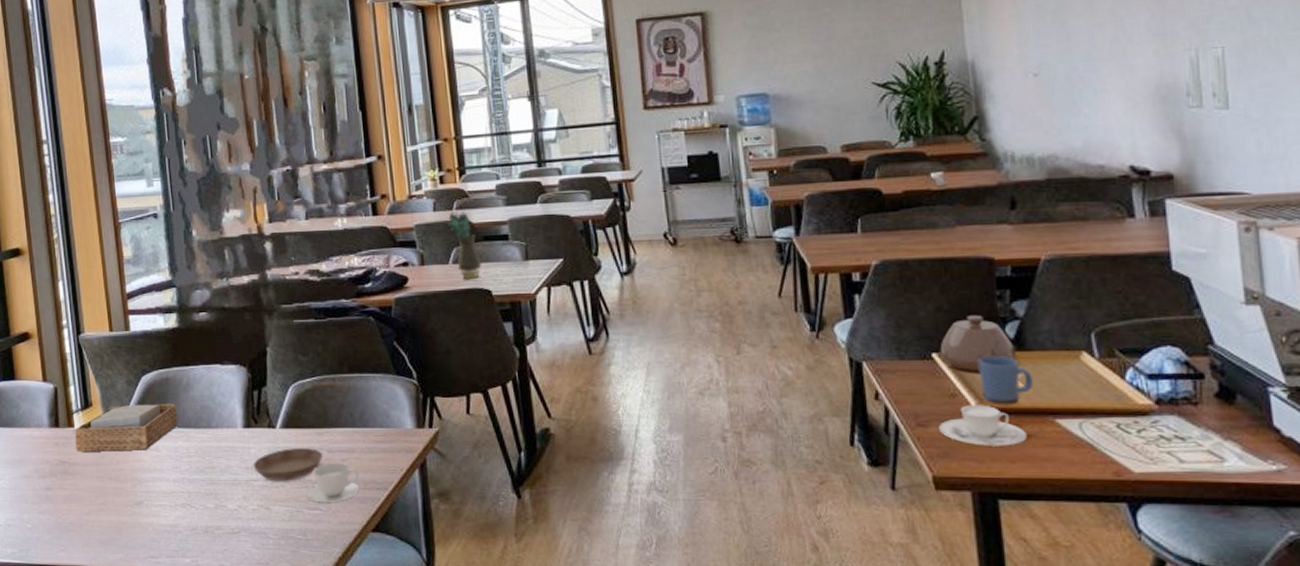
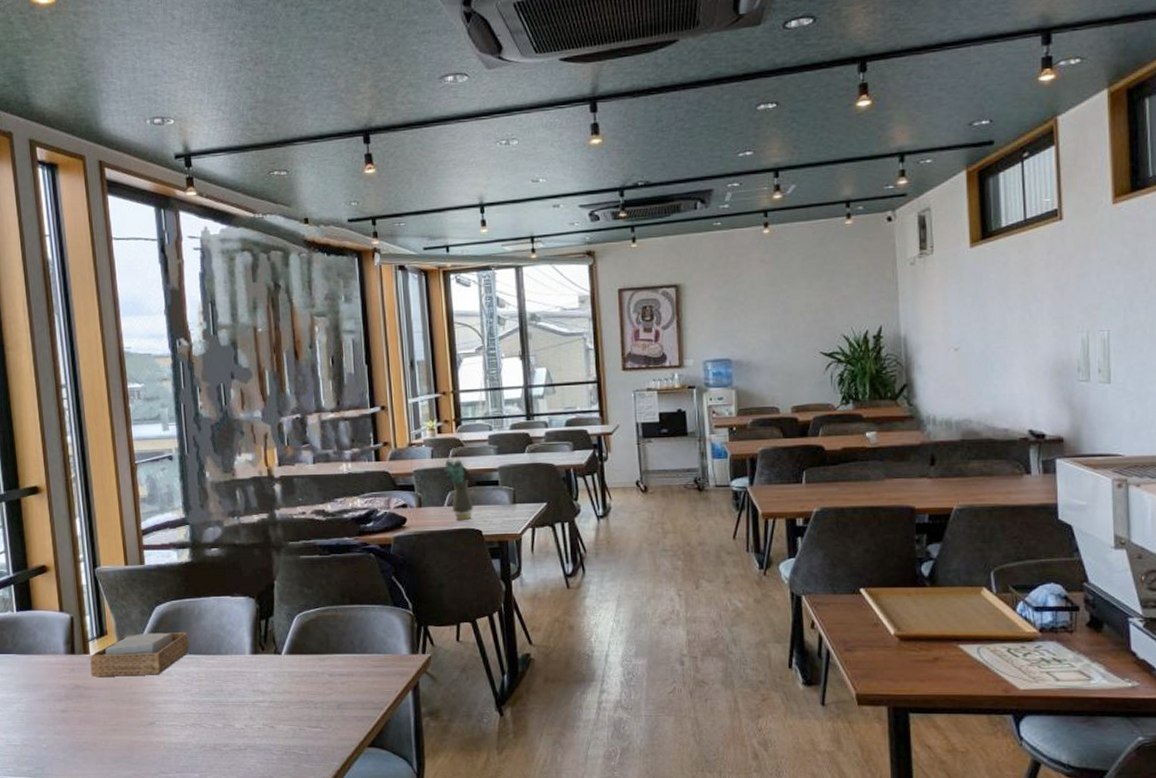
saucer: present [253,447,324,482] -> none [259,671,325,703]
teacup: present [307,463,360,502] -> none [309,685,358,721]
teacup: present [938,404,1027,446] -> none [862,632,935,668]
sugar bowl: present [940,314,1018,375] -> none [867,555,930,607]
mug: present [977,356,1034,406] -> none [897,591,943,634]

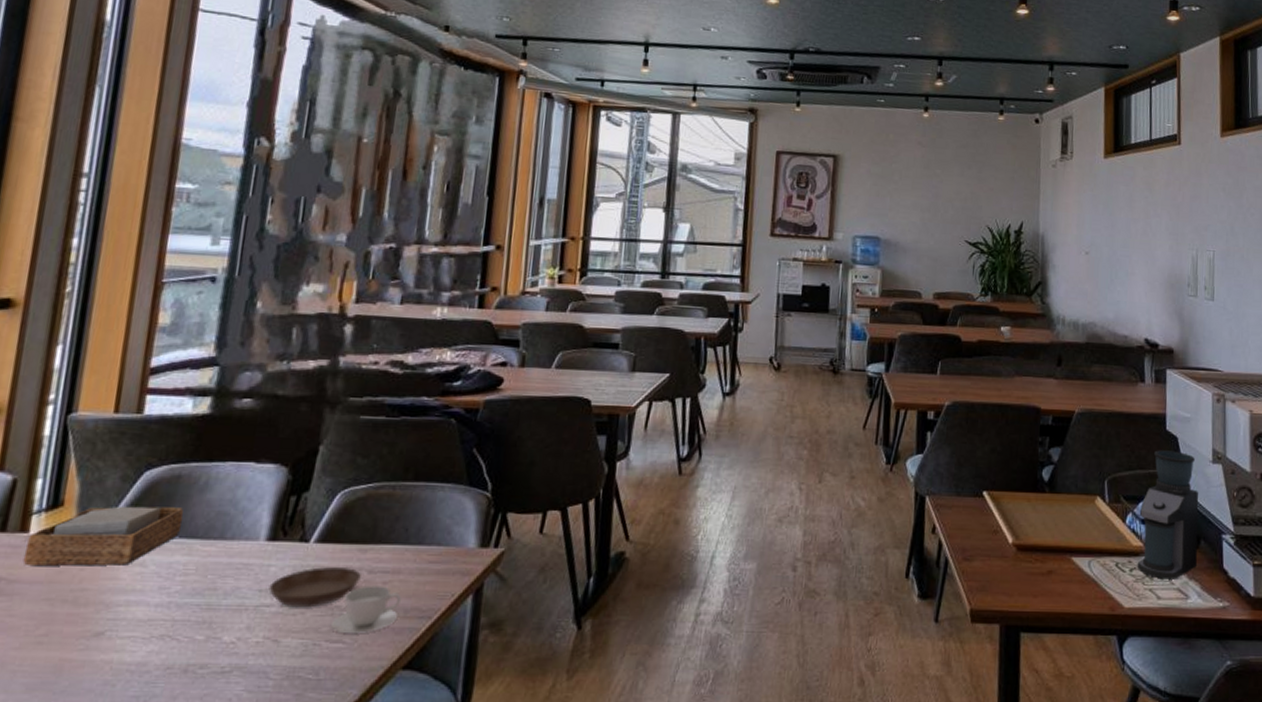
saucer: none [259,671,325,703] -> present [268,566,362,608]
teacup: none [309,685,358,721] -> present [330,585,402,633]
vase: present [444,458,474,521] -> none [559,313,586,388]
coffee grinder: none [1031,539,1100,662] -> present [1137,450,1199,579]

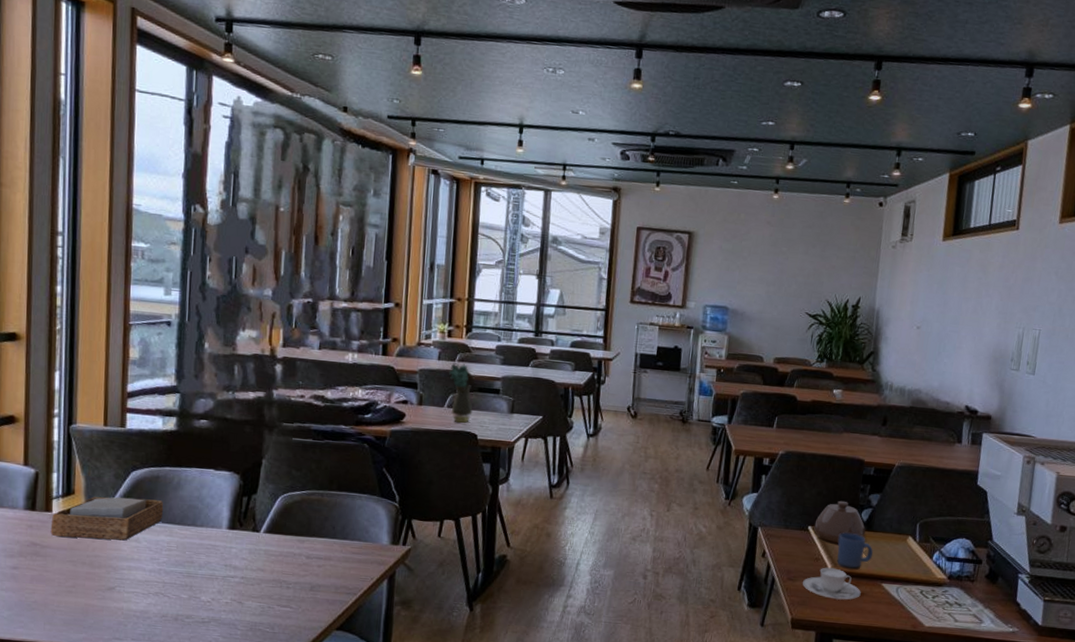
saucer: present [268,566,362,608] -> none [232,551,302,580]
teacup: present [330,585,402,633] -> none [280,567,333,602]
vase: none [559,313,586,388] -> present [449,362,473,424]
teacup: none [980,541,1049,582] -> present [802,567,861,600]
sugar bowl: none [989,457,1049,513] -> present [813,500,866,546]
mug: none [1018,497,1059,544] -> present [837,532,873,571]
coffee grinder: present [1137,450,1199,579] -> none [939,501,1001,607]

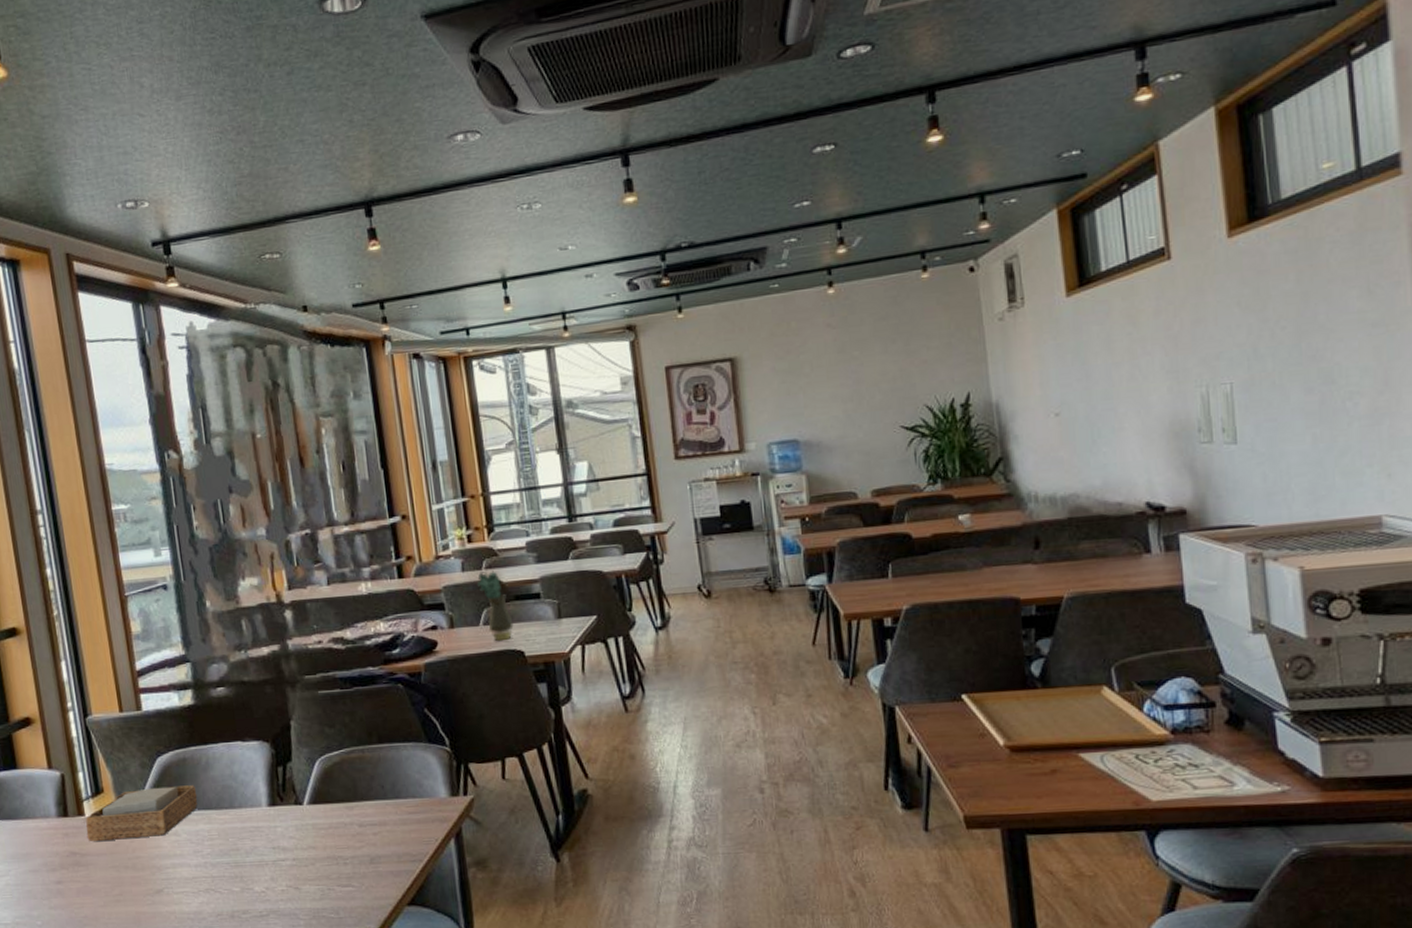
teacup: present [802,567,861,600] -> none [968,743,1052,784]
sugar bowl: present [813,500,866,546] -> none [969,654,1043,714]
mug: present [837,532,873,571] -> none [1005,694,1058,743]

